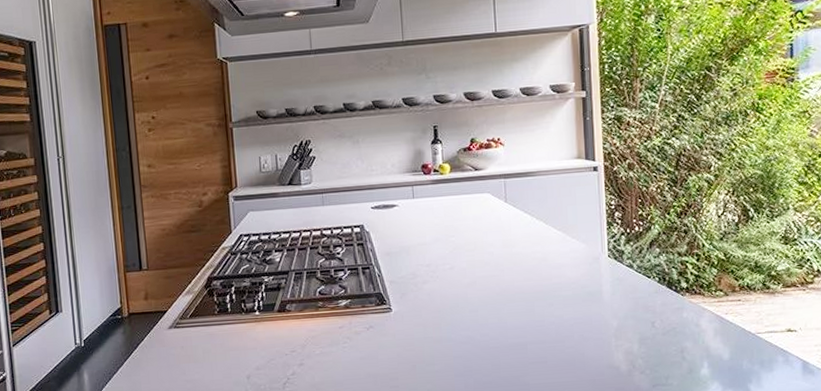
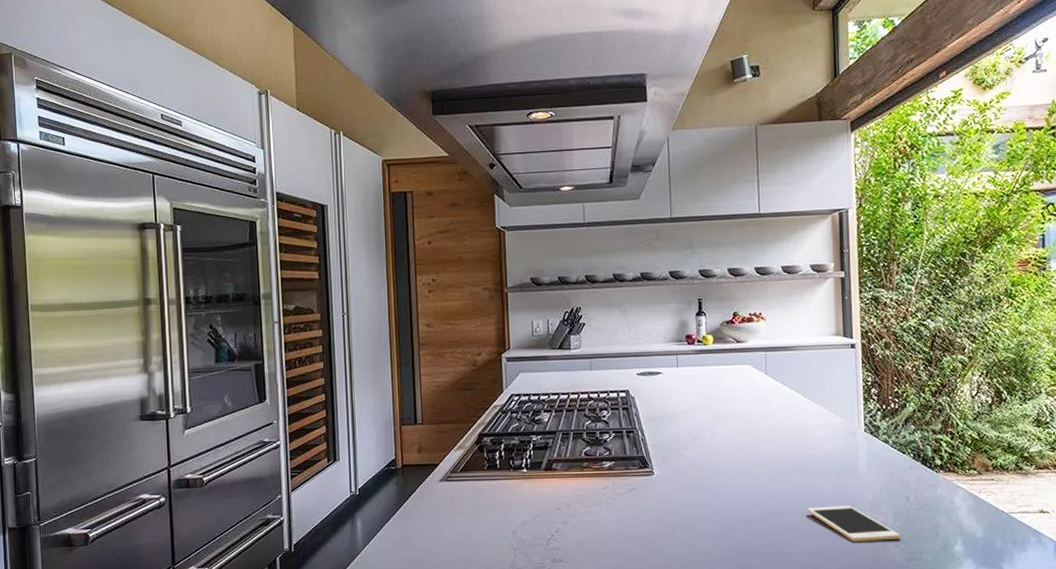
cell phone: none [551,333,646,371] -> present [807,506,900,542]

